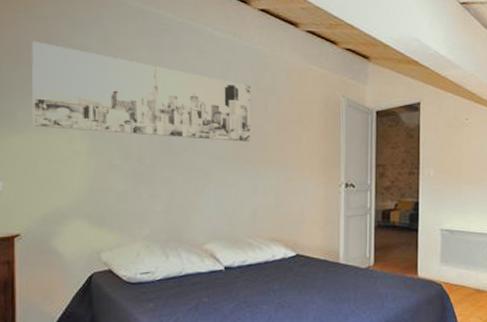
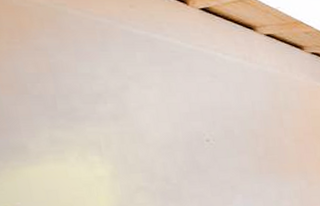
wall art: present [32,41,251,142] -> none [33,73,271,157]

